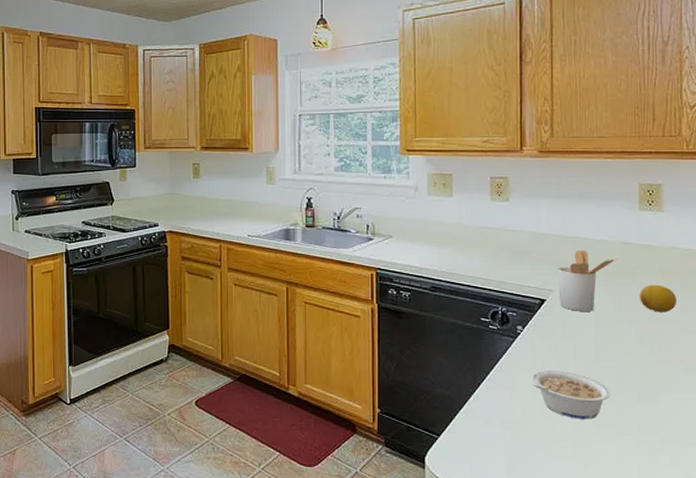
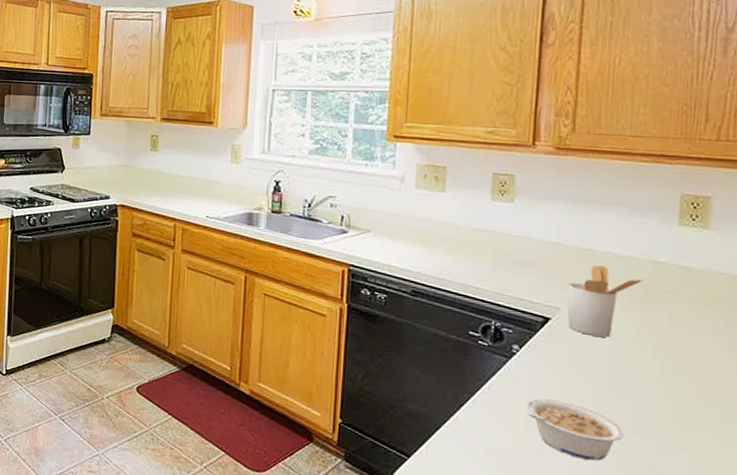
fruit: present [640,284,676,312] -> none [671,313,719,348]

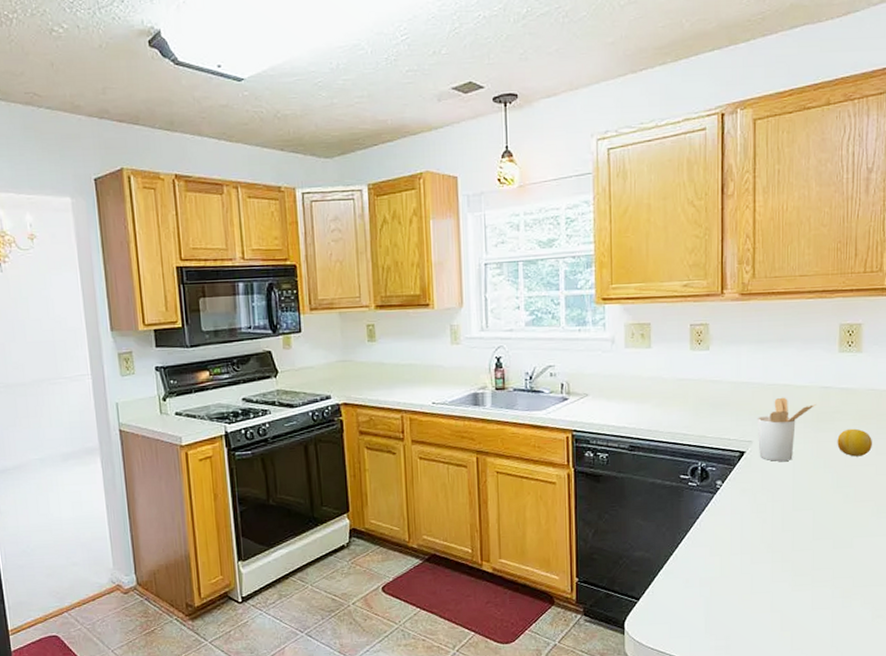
legume: present [527,398,625,461] -> none [732,523,807,571]
fruit: none [671,313,719,348] -> present [837,428,872,457]

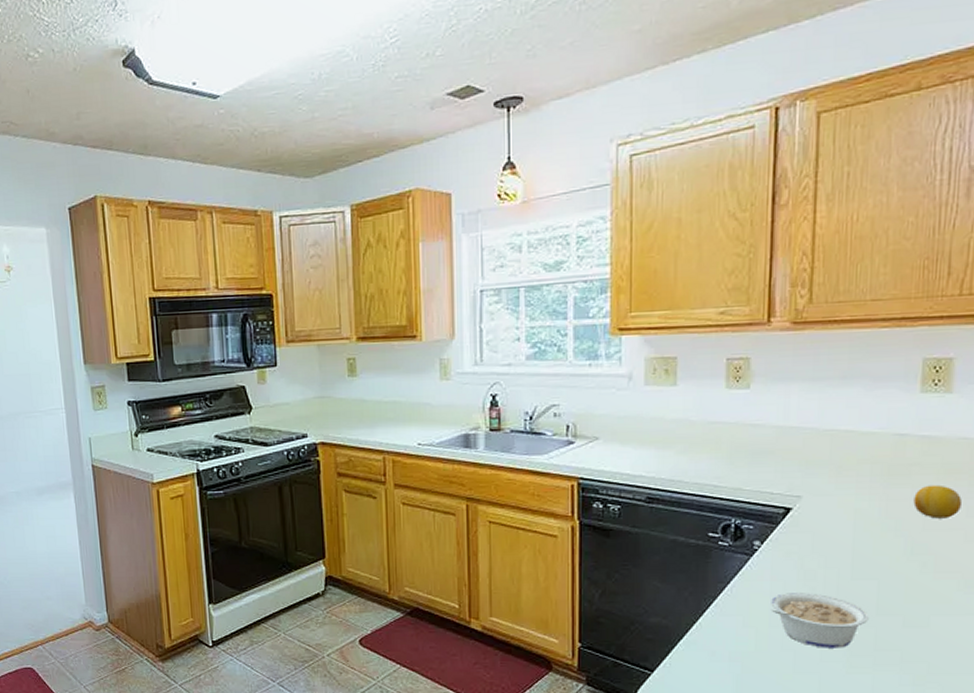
legume: none [732,523,807,571] -> present [771,593,869,648]
utensil holder: present [757,397,817,461] -> none [808,445,888,521]

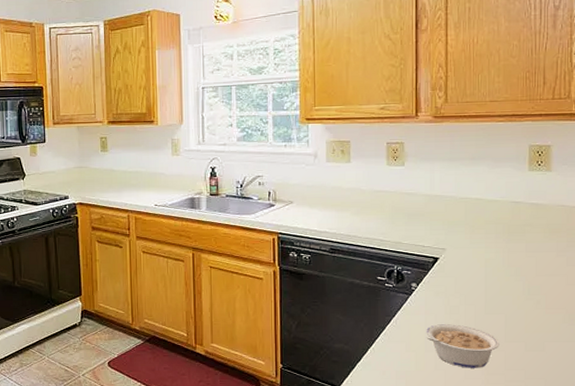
fruit: present [913,484,962,519] -> none [528,240,563,267]

